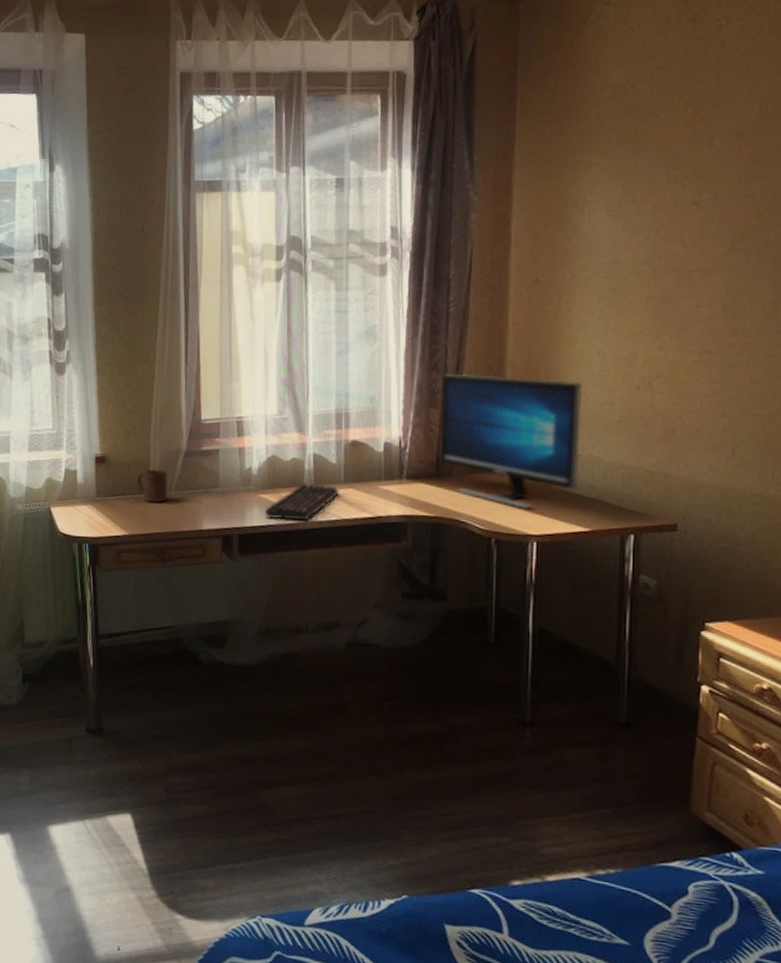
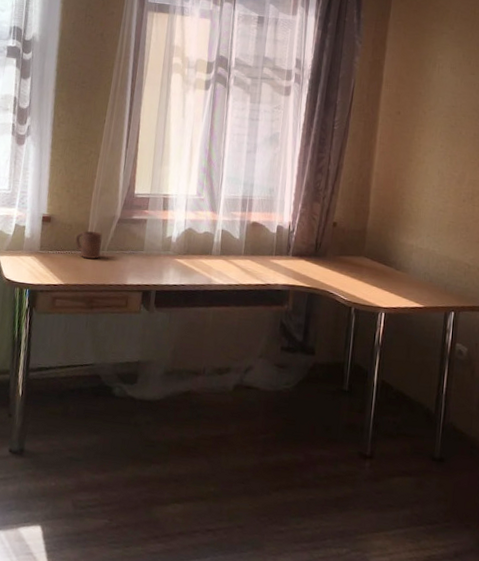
keyboard: present [264,484,340,520] -> none [178,253,240,283]
computer monitor: present [441,373,583,509] -> none [319,176,426,287]

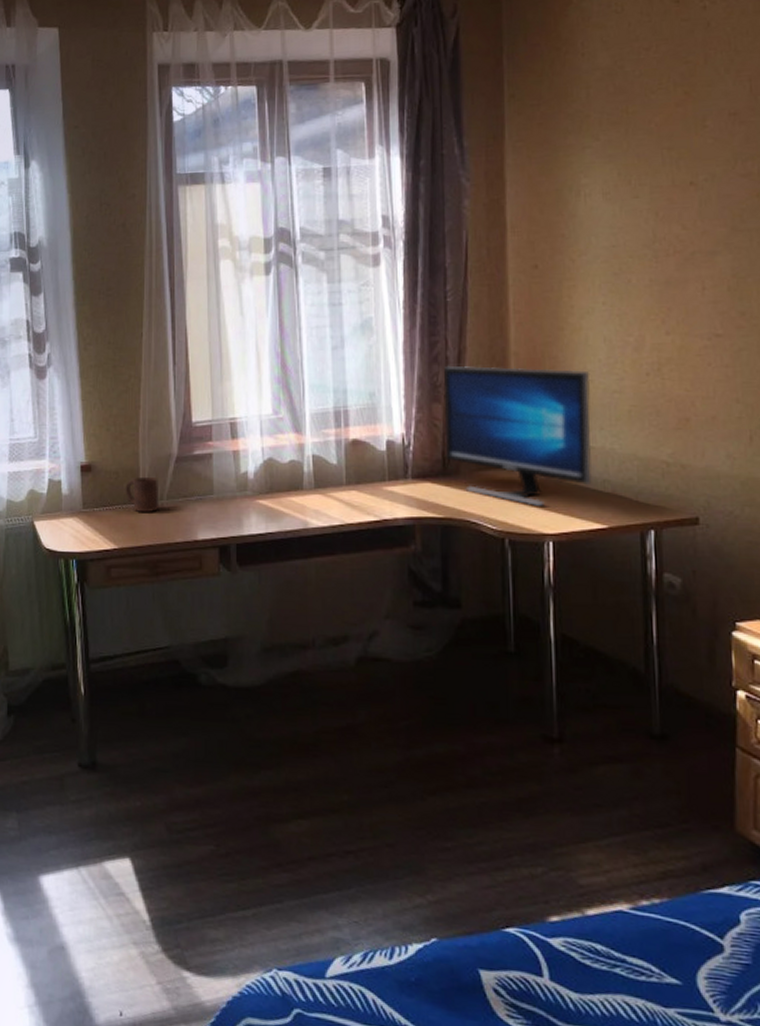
computer monitor: none [319,176,426,287] -> present [444,365,592,506]

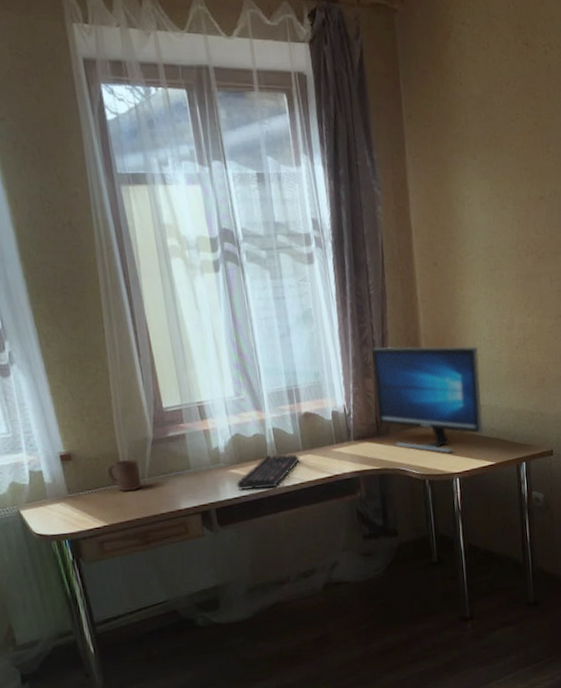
keyboard: none [263,487,343,527] -> present [236,453,301,490]

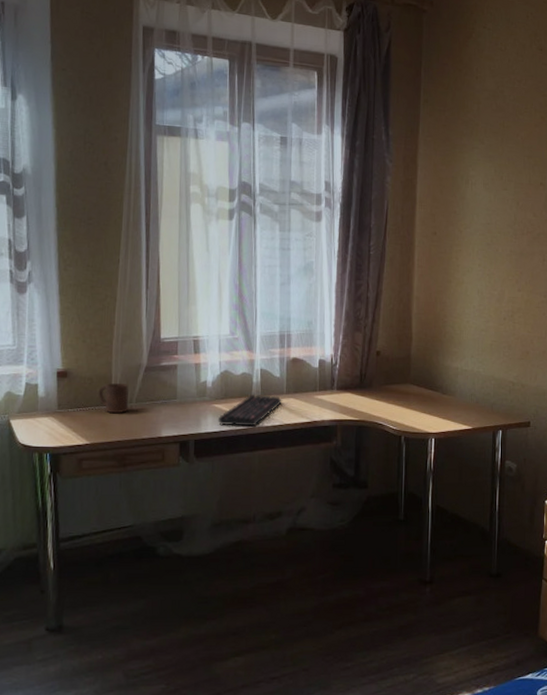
computer monitor: present [372,346,483,453] -> none [363,303,467,412]

